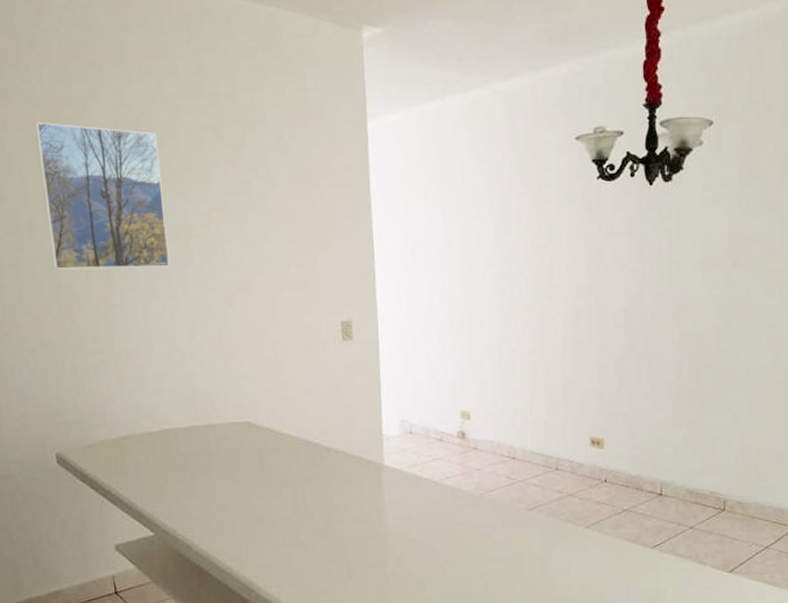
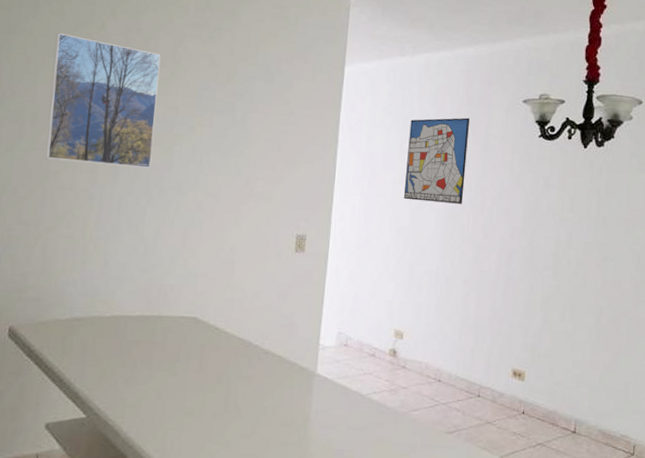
wall art: none [450,166,519,269] -> present [403,117,470,204]

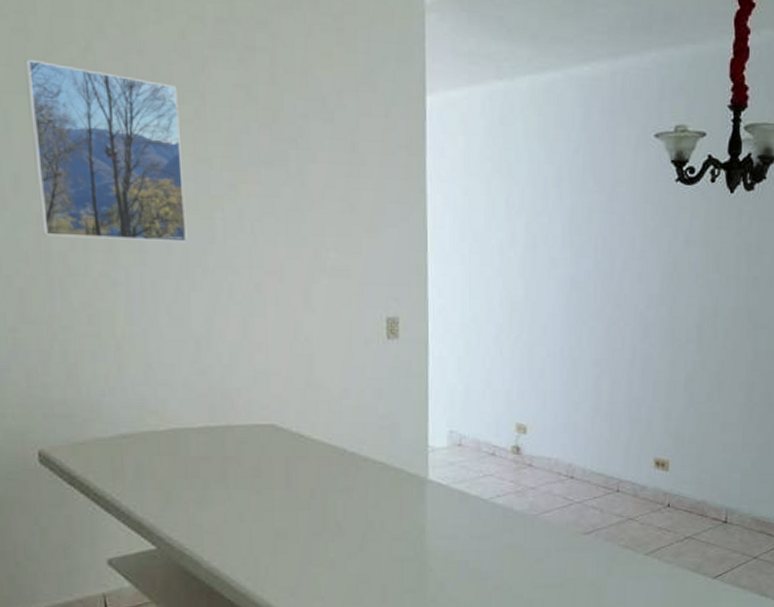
wall art: present [403,117,470,204] -> none [514,159,591,270]

